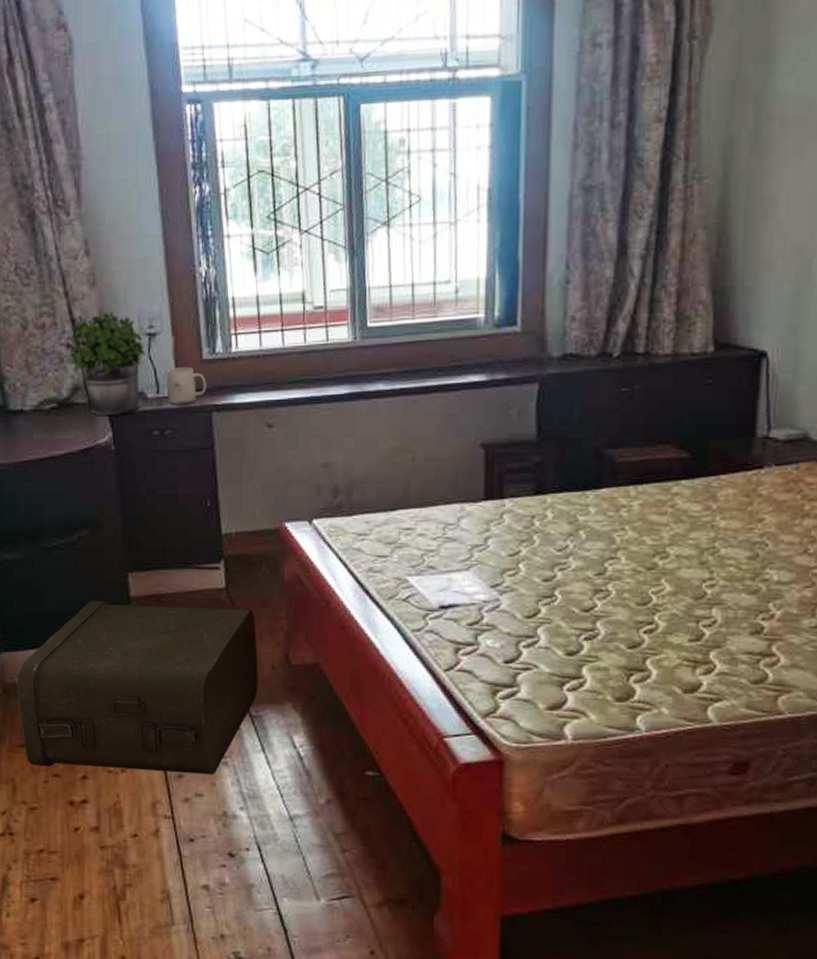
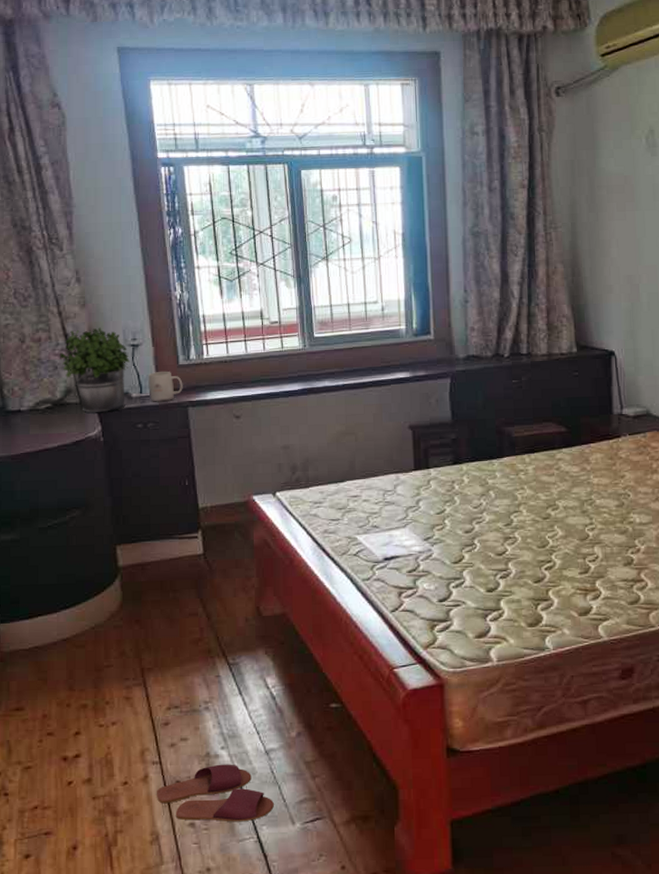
suitcase: present [15,601,258,775] -> none [11,571,234,727]
slippers: none [169,825,297,891] -> present [157,764,274,822]

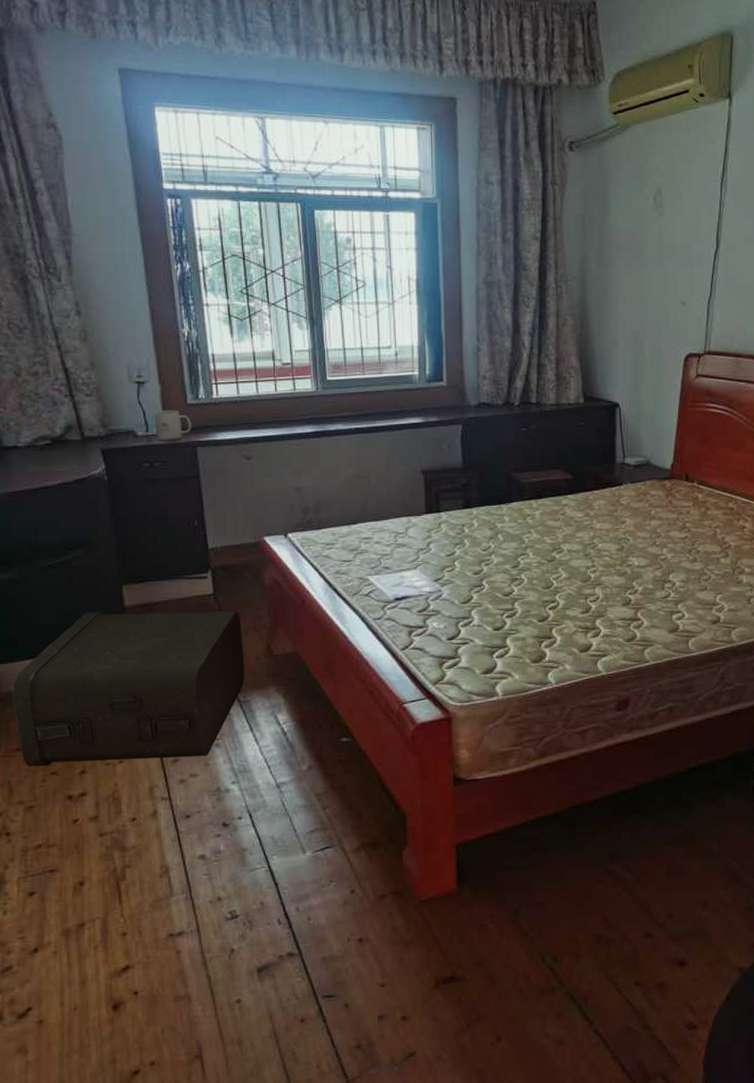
suitcase: none [11,571,234,727] -> present [11,611,245,767]
potted plant: present [60,327,130,413] -> none [59,363,135,451]
slippers: present [157,764,274,822] -> none [166,798,285,853]

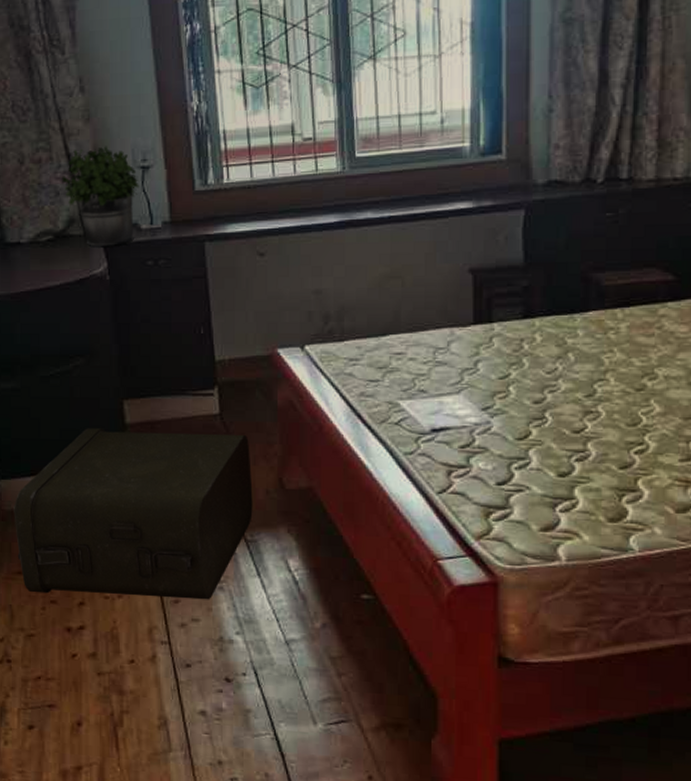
potted plant: none [59,363,135,451] -> present [62,146,139,247]
mug: present [155,410,192,441] -> none [160,199,199,235]

